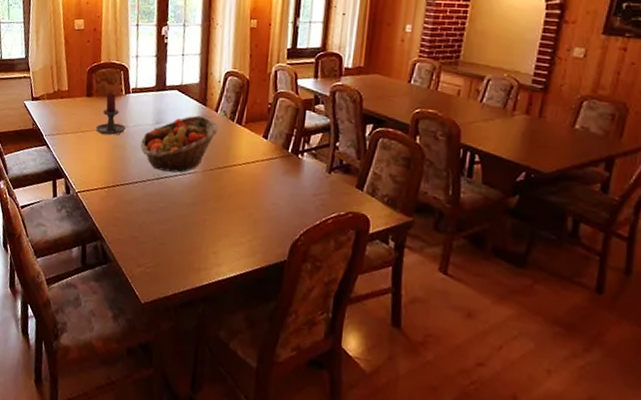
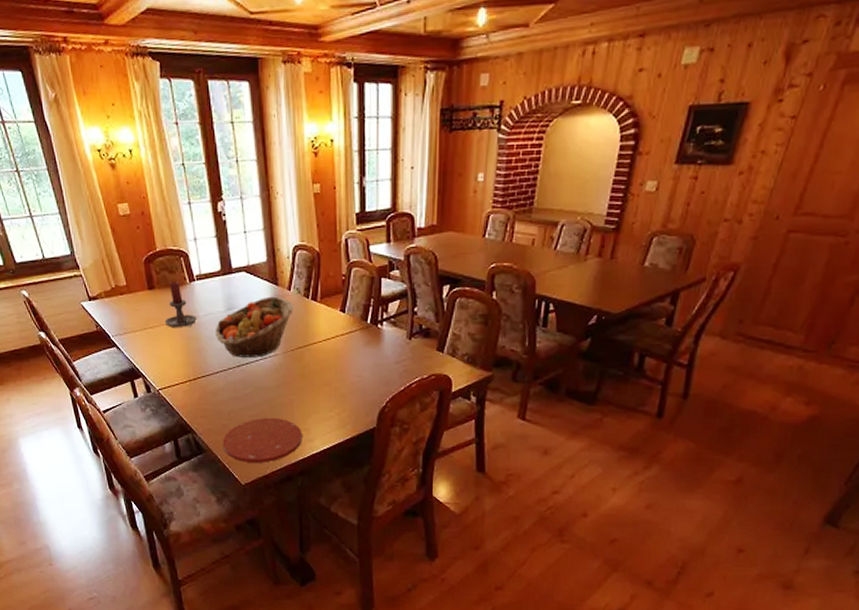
plate: none [129,234,211,283] -> present [222,418,302,463]

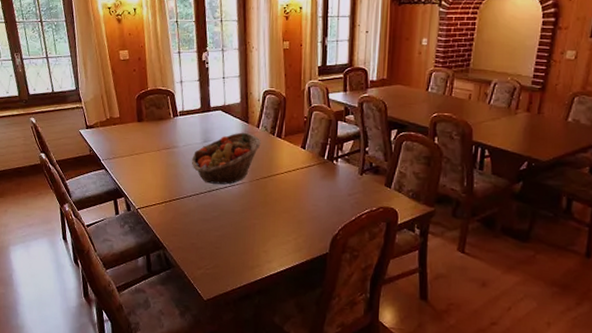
candle holder: present [164,281,197,327] -> none [148,116,177,155]
plate: present [222,418,302,463] -> none [189,239,262,280]

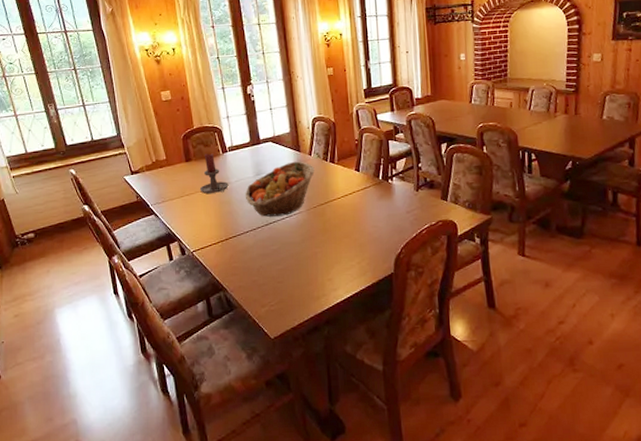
candle holder: none [148,116,177,155] -> present [199,153,229,194]

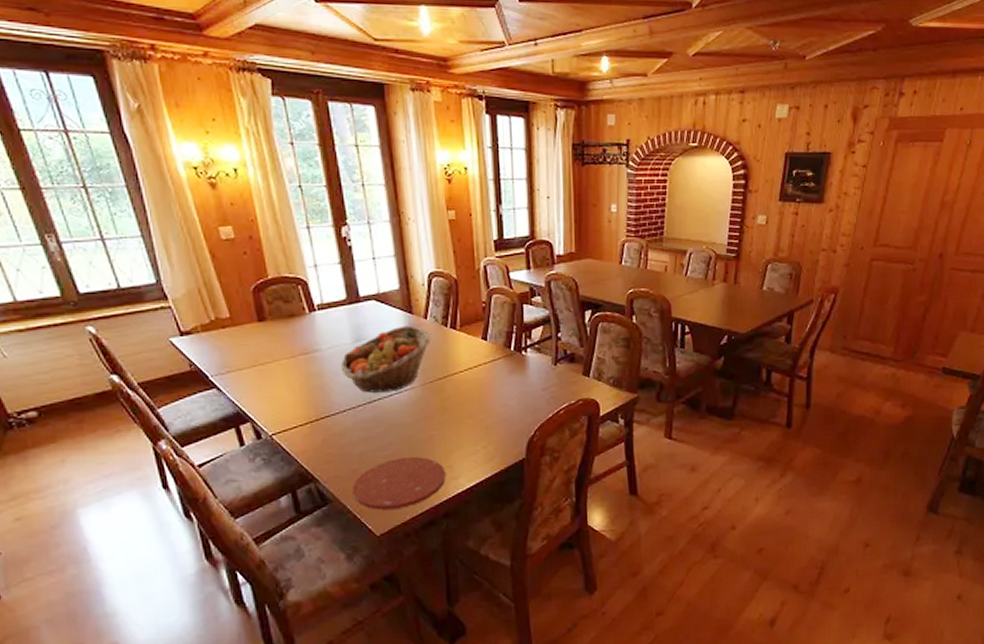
candle holder: present [199,153,229,194] -> none [278,312,319,363]
plate: none [252,271,327,316] -> present [352,457,446,510]

